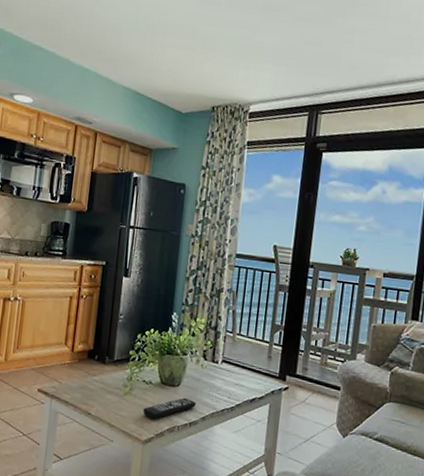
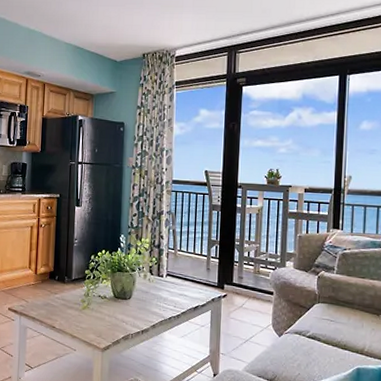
remote control: present [143,397,196,419] -> none [100,309,146,329]

